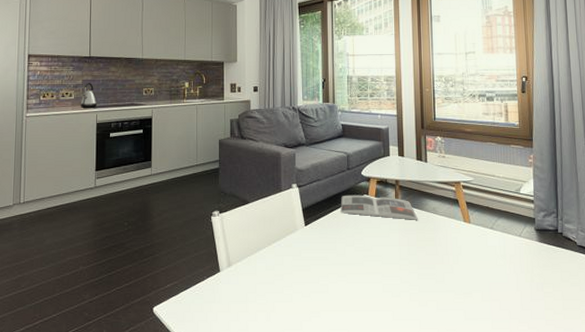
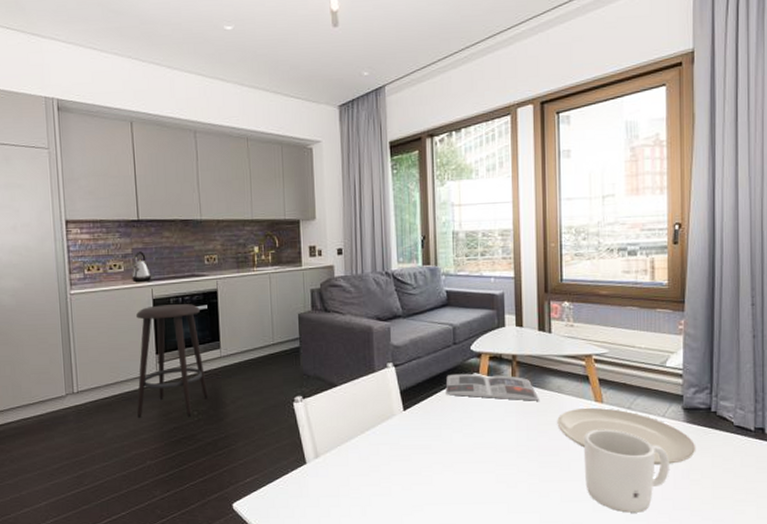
stool: none [75,128,138,227] -> present [135,304,208,418]
plate: none [433,227,548,279] -> present [557,407,696,466]
mug: none [456,246,527,321] -> present [584,429,669,513]

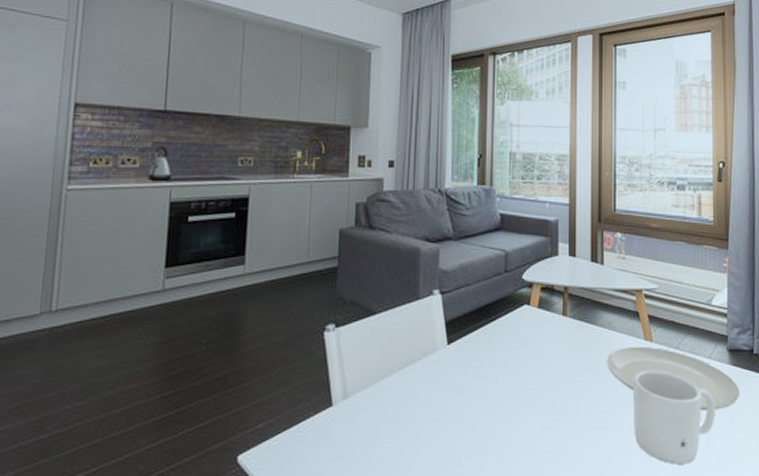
stool: present [135,304,208,418] -> none [131,209,226,345]
magazine: present [445,373,539,401] -> none [494,304,590,338]

